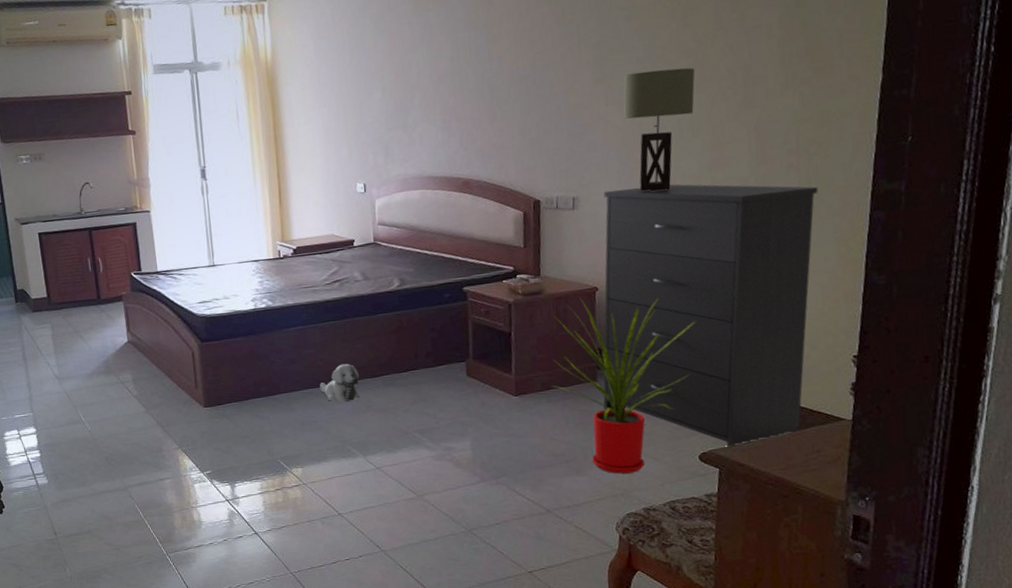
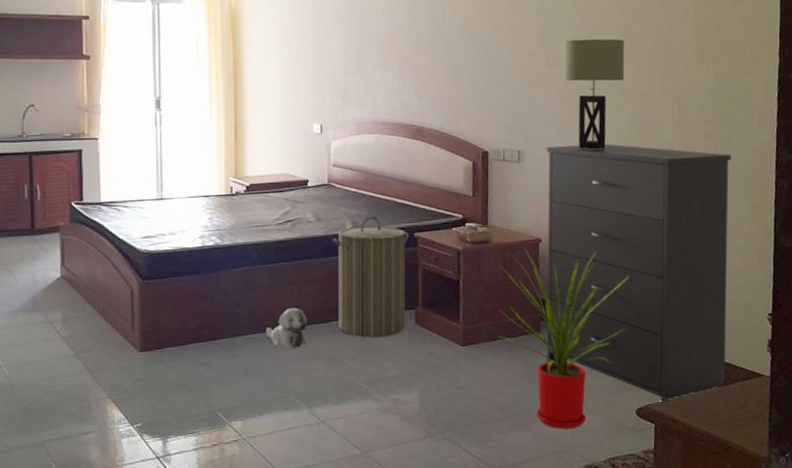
laundry hamper: none [380,272,459,390] -> present [332,216,410,338]

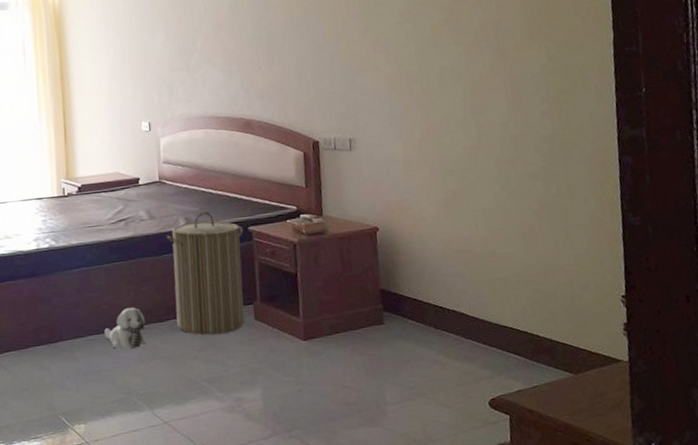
house plant: present [497,248,631,429] -> none [338,237,474,424]
dresser: present [546,144,732,401] -> none [377,127,582,391]
table lamp: present [563,38,625,150] -> none [389,21,454,134]

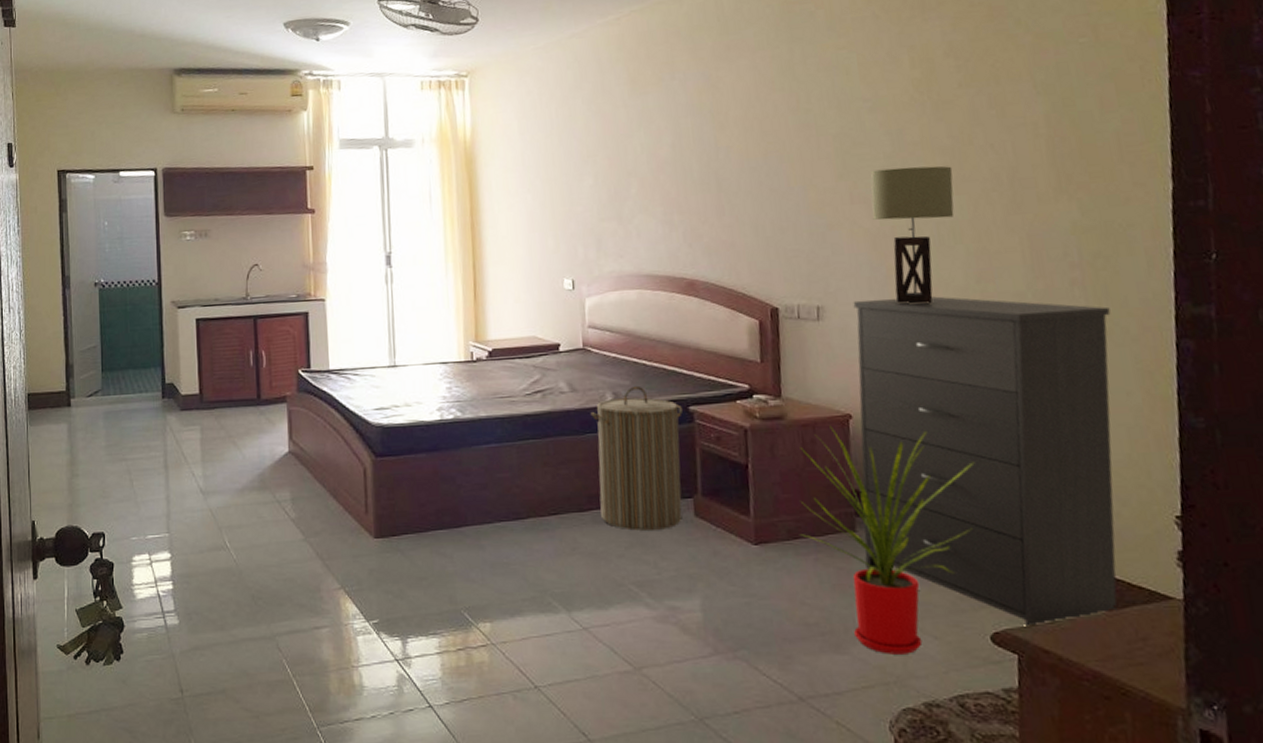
plush toy: present [104,307,146,349] -> none [515,492,564,540]
house plant: none [338,237,474,424] -> present [799,425,975,655]
dresser: none [377,127,582,391] -> present [853,296,1118,625]
table lamp: none [389,21,454,134] -> present [870,166,955,304]

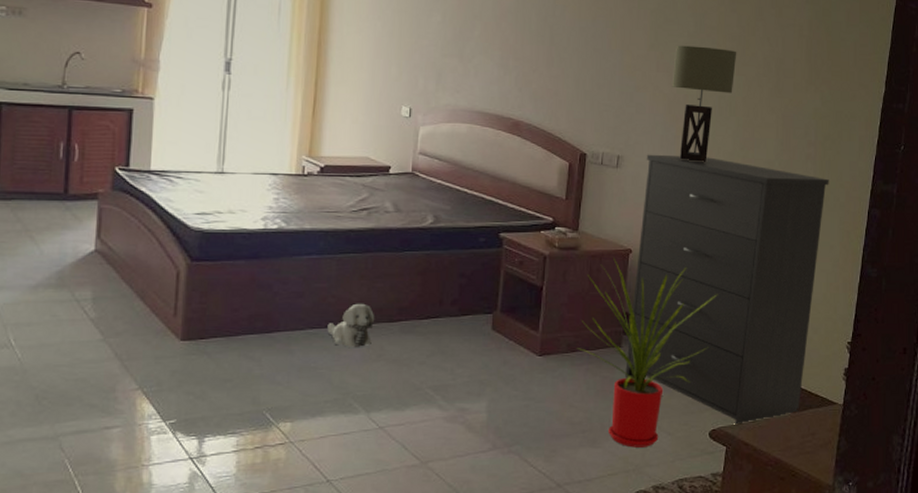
plush toy: none [515,492,564,540] -> present [327,303,375,347]
laundry hamper: present [590,385,684,531] -> none [409,211,495,341]

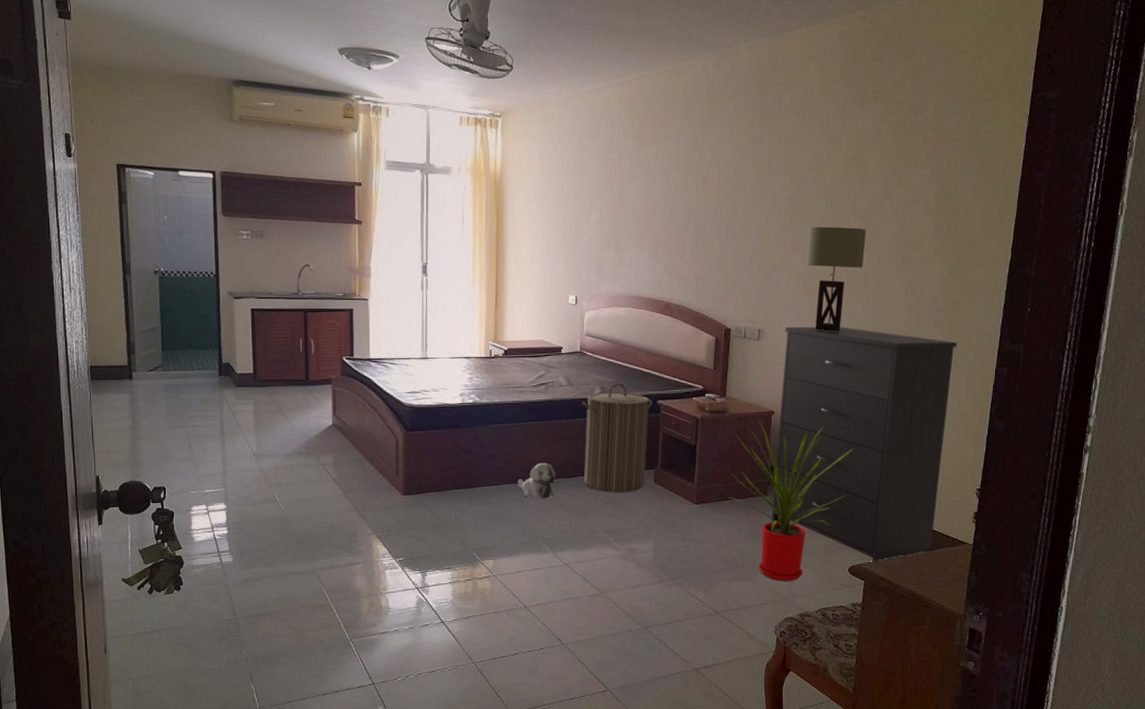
laundry hamper: none [409,211,495,341] -> present [582,383,653,493]

